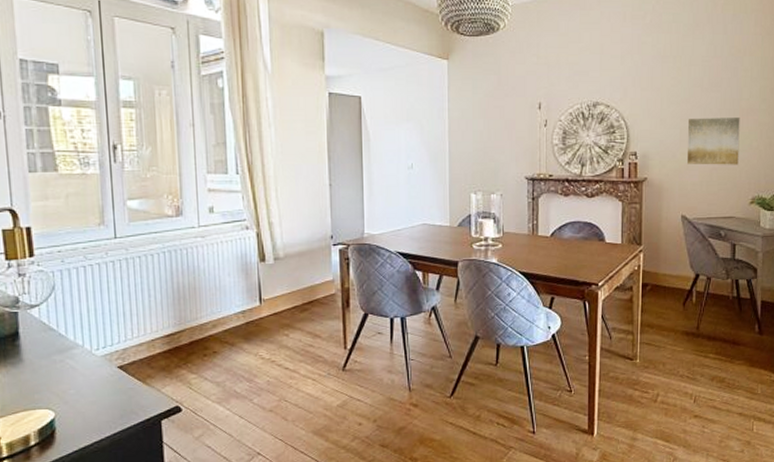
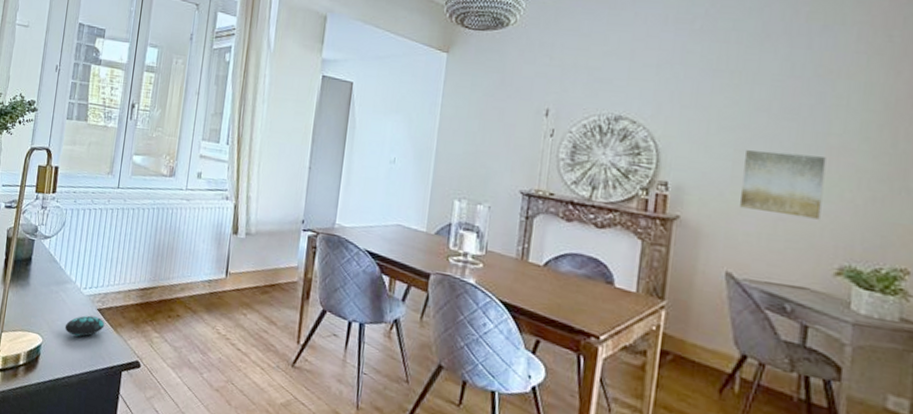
decorative egg: none [80,374,131,400] -> present [64,315,105,337]

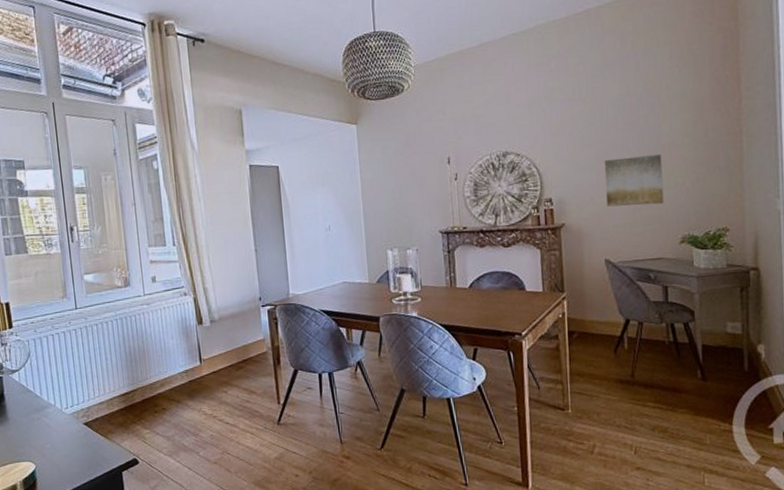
decorative egg: present [64,315,105,337] -> none [55,430,95,454]

